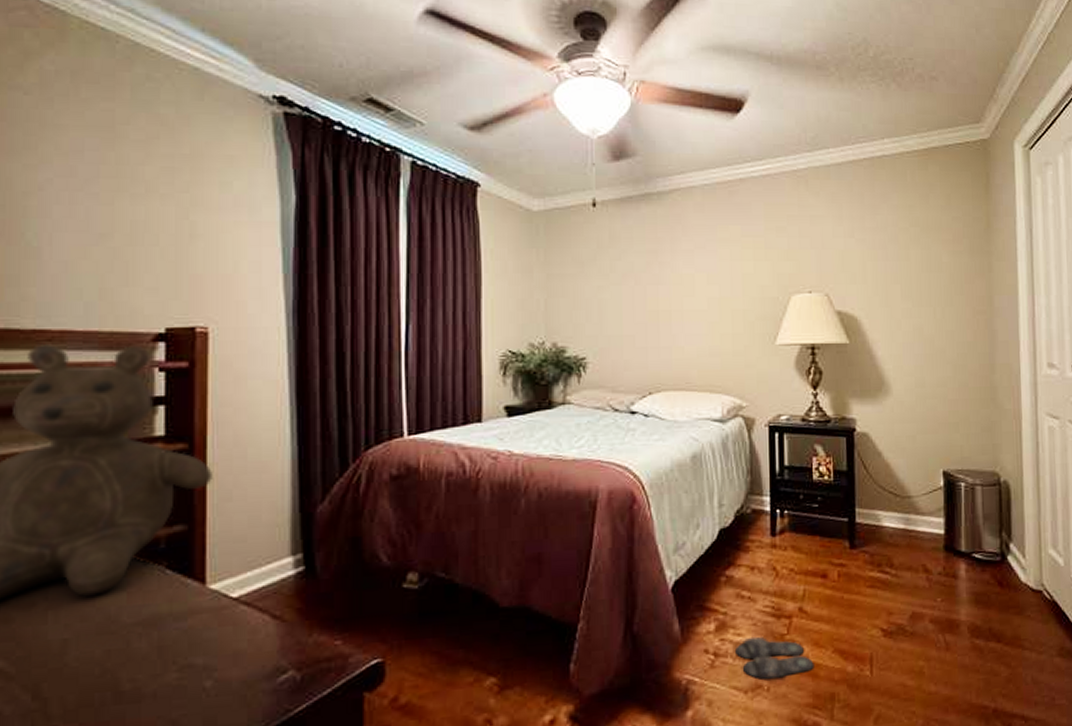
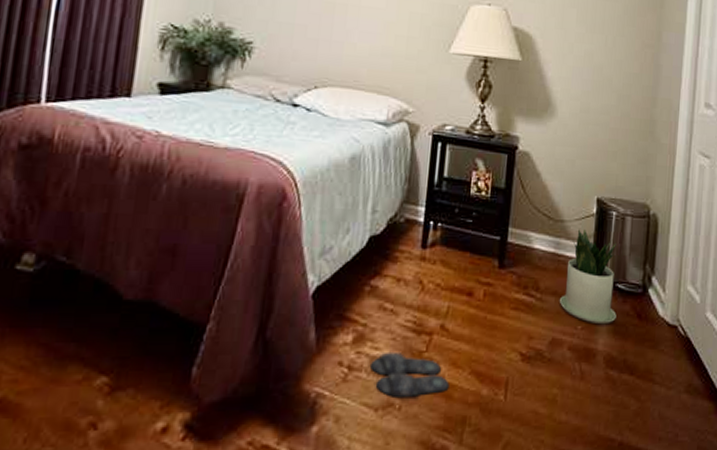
planter: none [916,503,976,596] -> present [560,229,617,325]

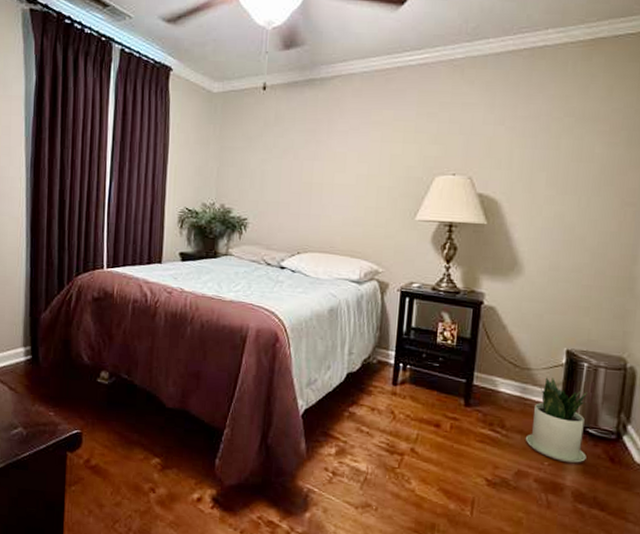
slippers: present [371,351,450,399] -> none [351,465,420,503]

